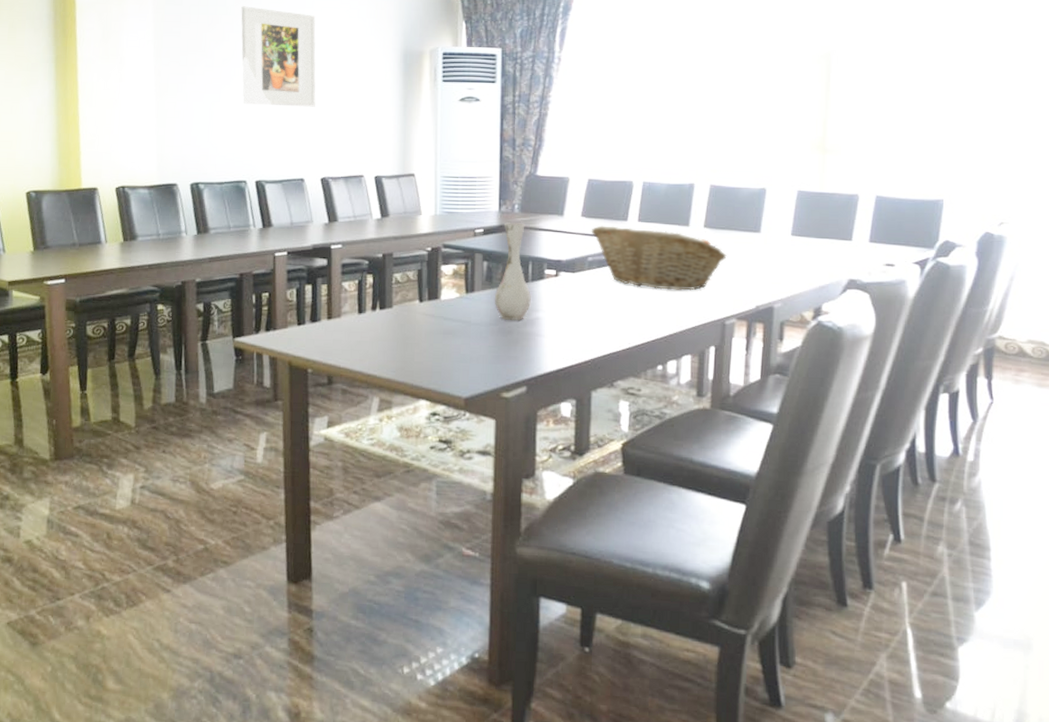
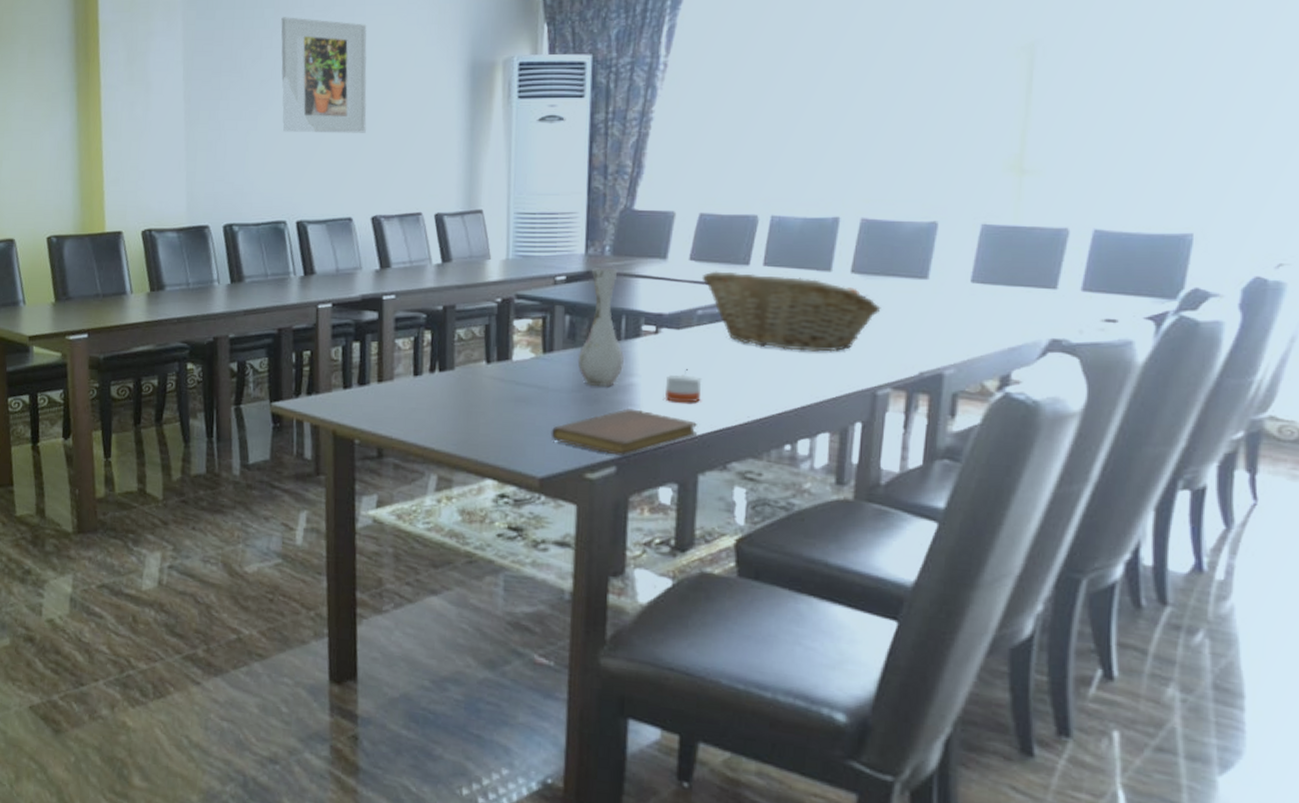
notebook: none [473,338,591,378] -> present [551,408,698,456]
candle: none [565,306,592,333] -> present [666,370,701,403]

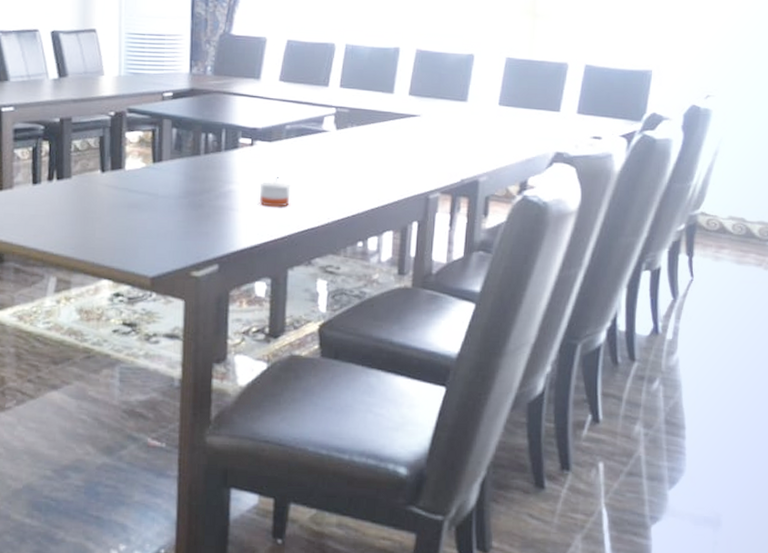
notebook: present [551,408,698,456] -> none [160,212,287,255]
vase: present [578,267,624,386] -> none [184,85,224,193]
fruit basket: present [701,271,881,352] -> none [289,91,432,163]

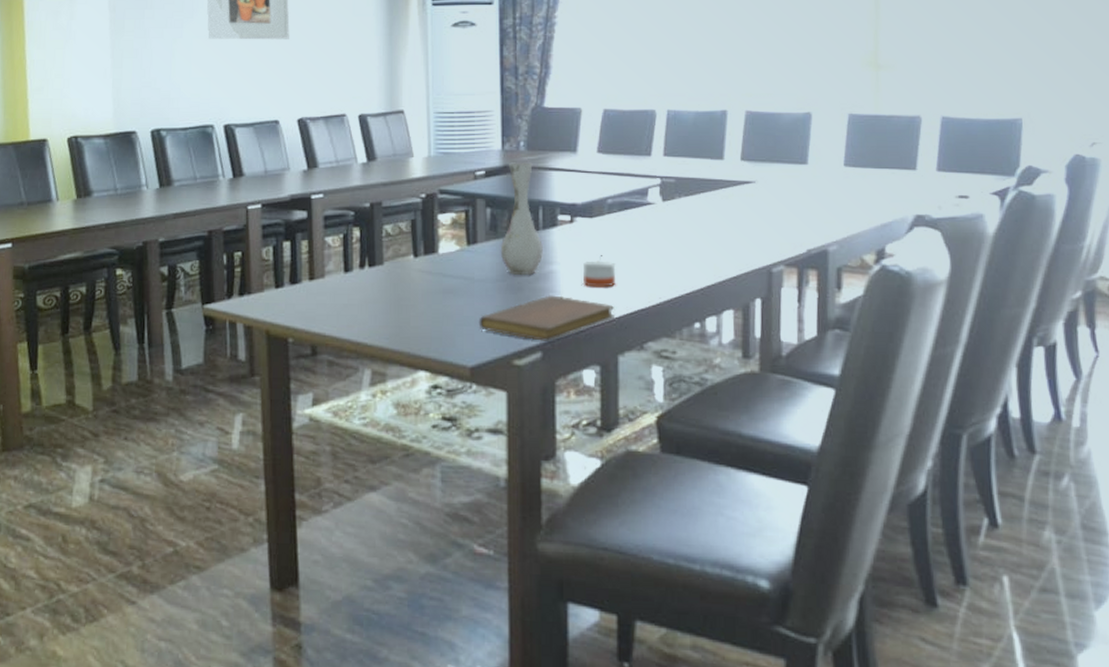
notebook: none [160,212,287,255] -> present [478,295,616,341]
vase: none [184,85,224,193] -> present [500,161,543,275]

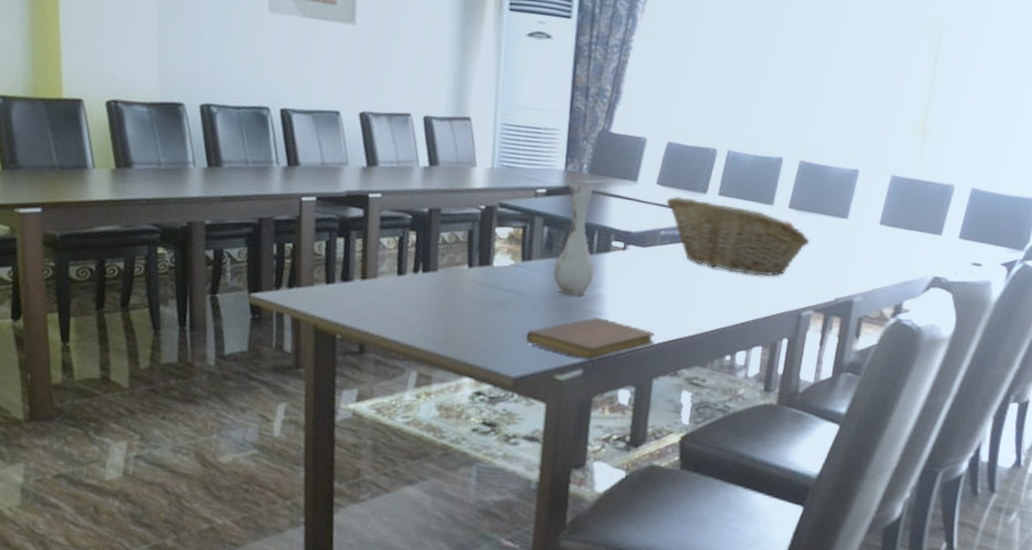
candle: present [583,256,615,287] -> none [629,285,660,315]
fruit basket: none [609,162,770,234] -> present [666,196,810,277]

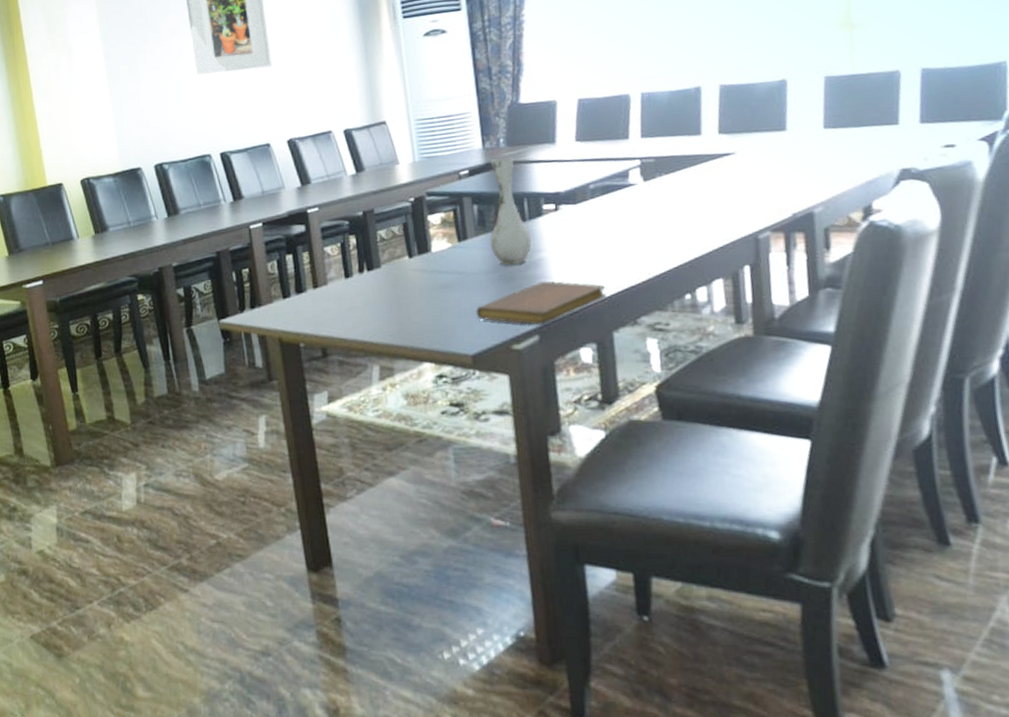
fruit basket: present [666,196,810,277] -> none [589,143,750,210]

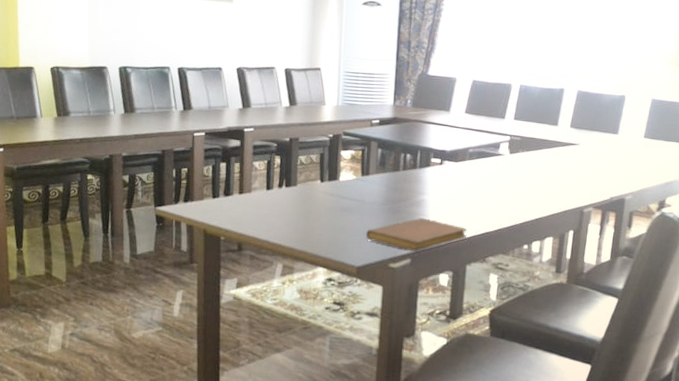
vase: present [489,157,532,265] -> none [386,115,418,201]

